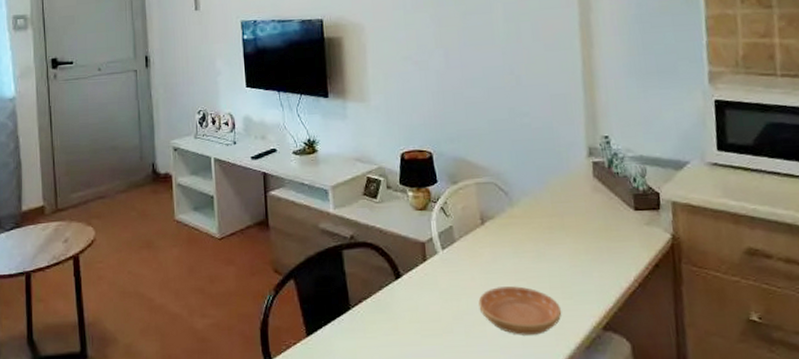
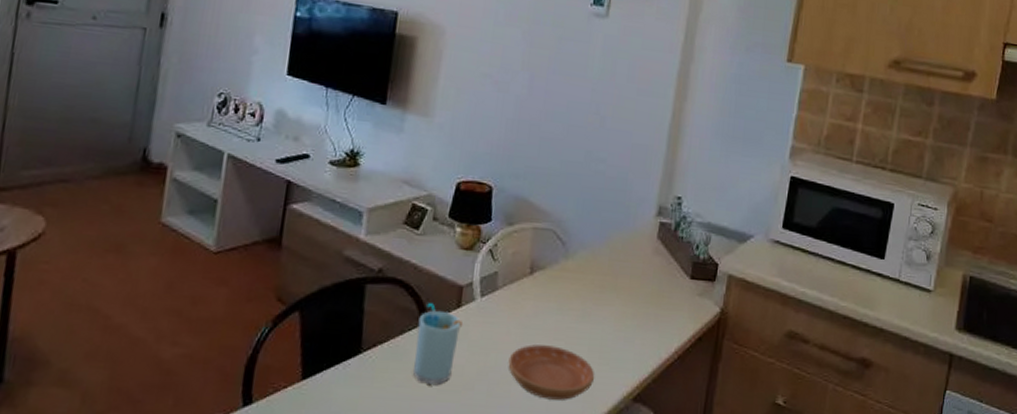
cup: none [392,260,432,331] -> present [413,303,463,385]

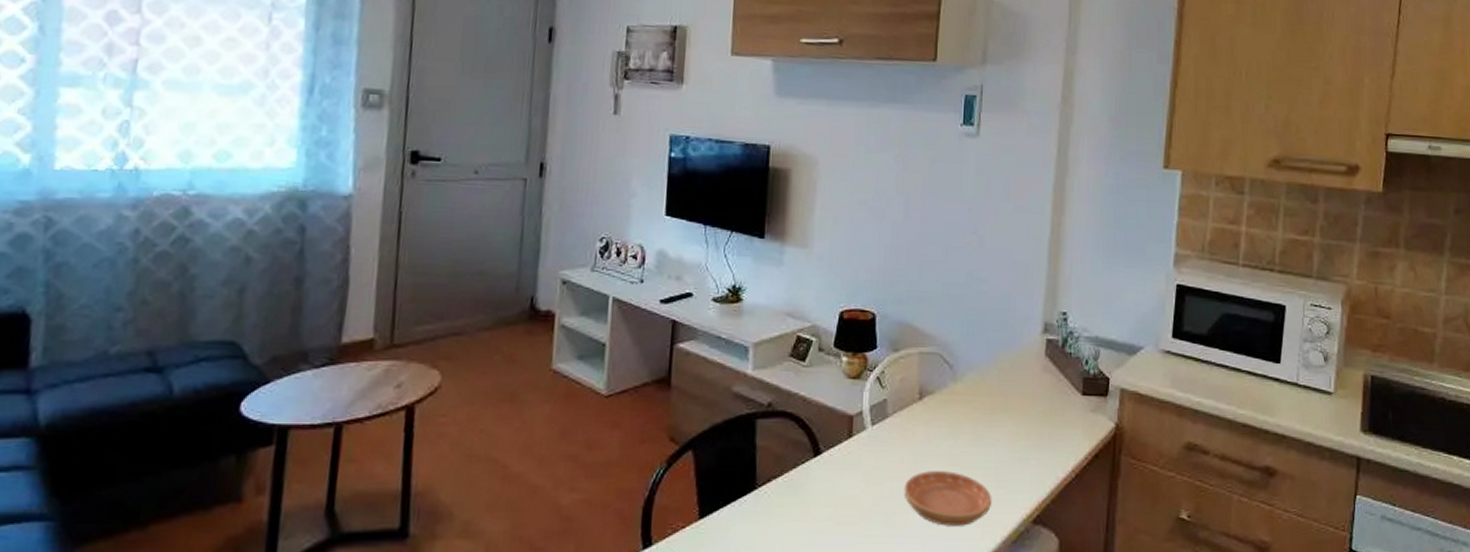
cup: present [413,303,463,385] -> none [810,435,856,517]

